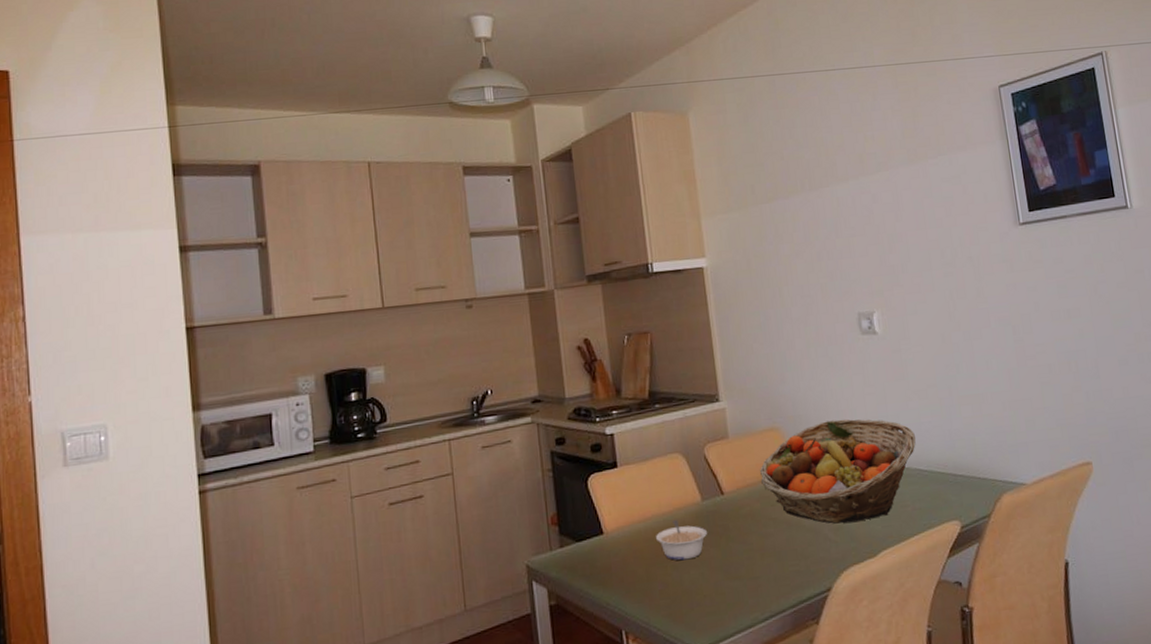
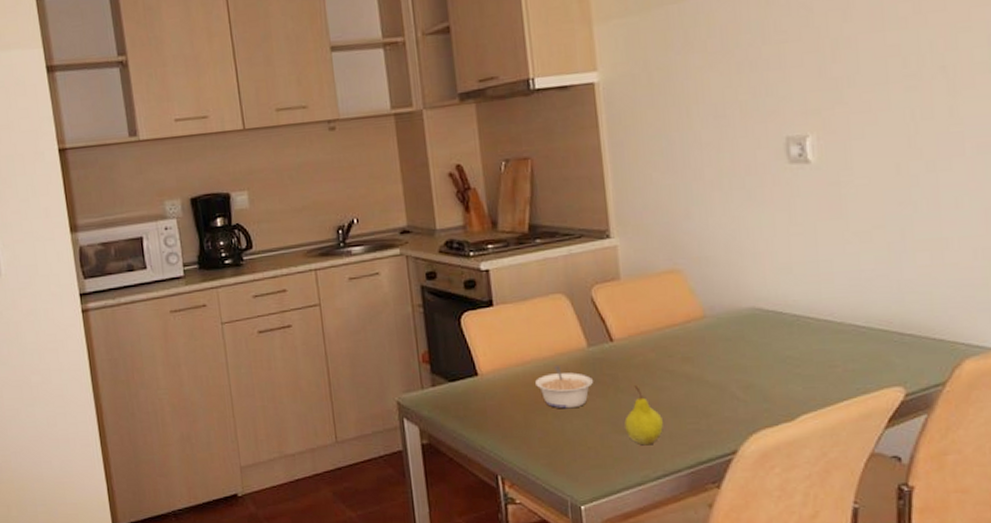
fruit: none [735,534,769,590] -> present [624,385,663,446]
fruit basket: present [760,419,916,524] -> none [656,262,853,381]

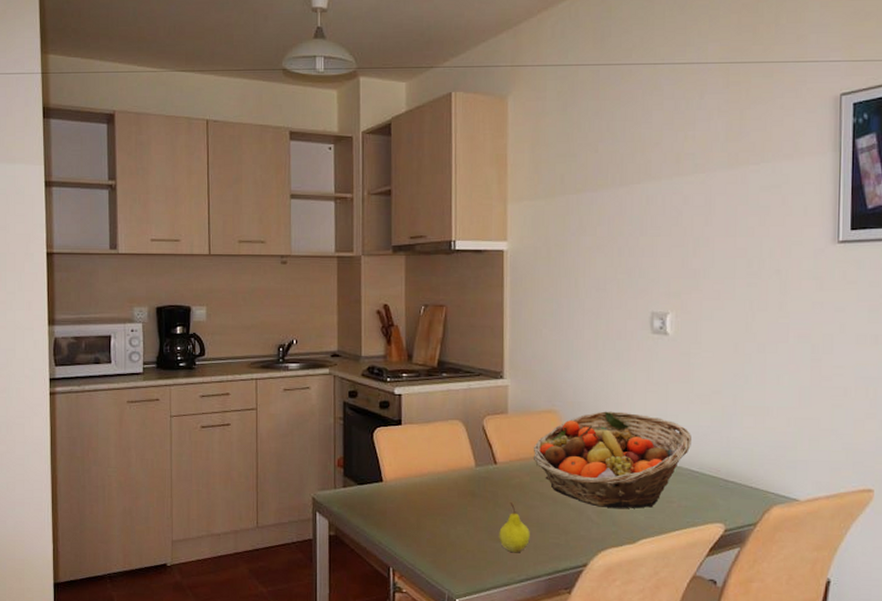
legume: present [534,364,594,409] -> none [428,479,478,517]
fruit basket: none [656,262,853,381] -> present [534,411,691,509]

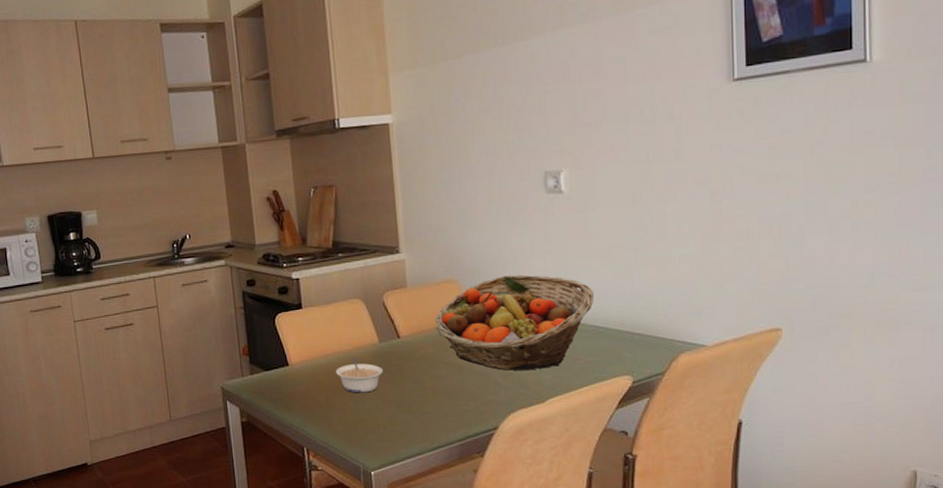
legume: none [428,479,478,517] -> present [335,357,384,393]
fruit: present [499,502,530,553] -> none [408,374,439,423]

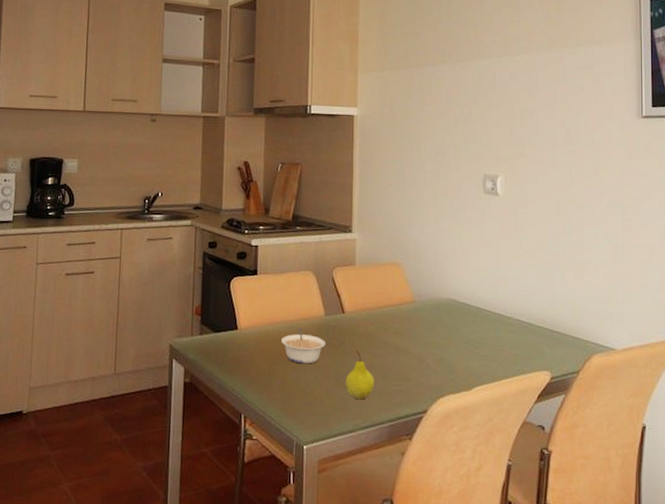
fruit: none [408,374,439,423] -> present [345,350,374,400]
fruit basket: present [436,274,594,371] -> none [379,264,520,357]

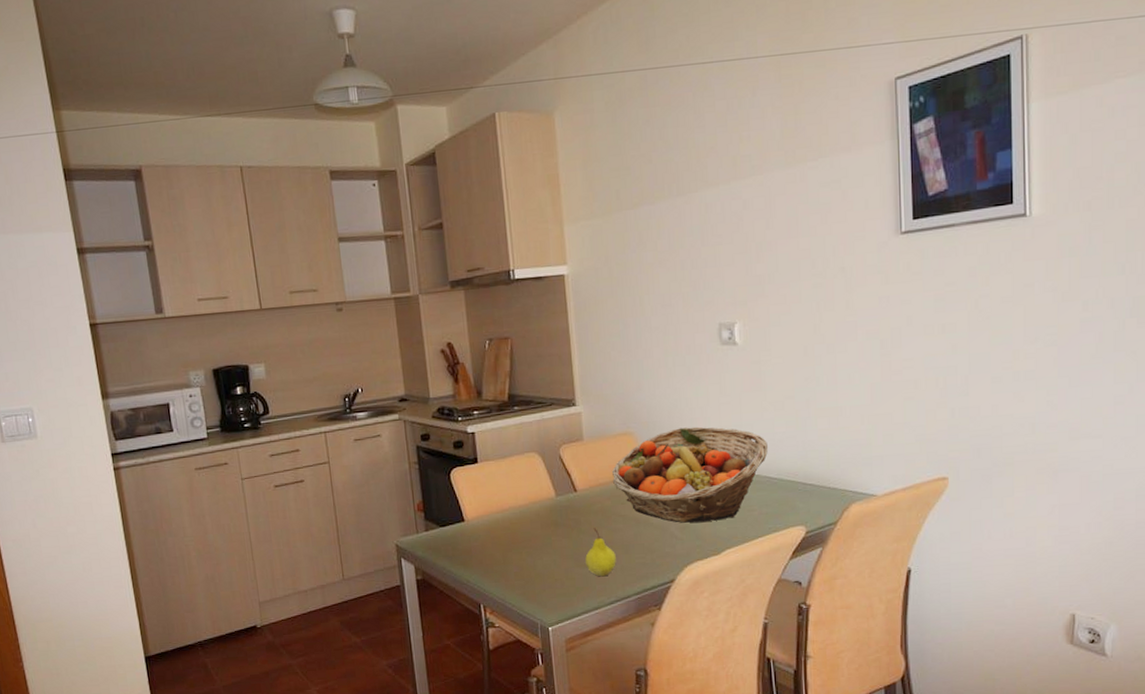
legume: present [280,327,327,364] -> none [511,511,561,548]
fruit basket: none [379,264,520,357] -> present [612,426,768,523]

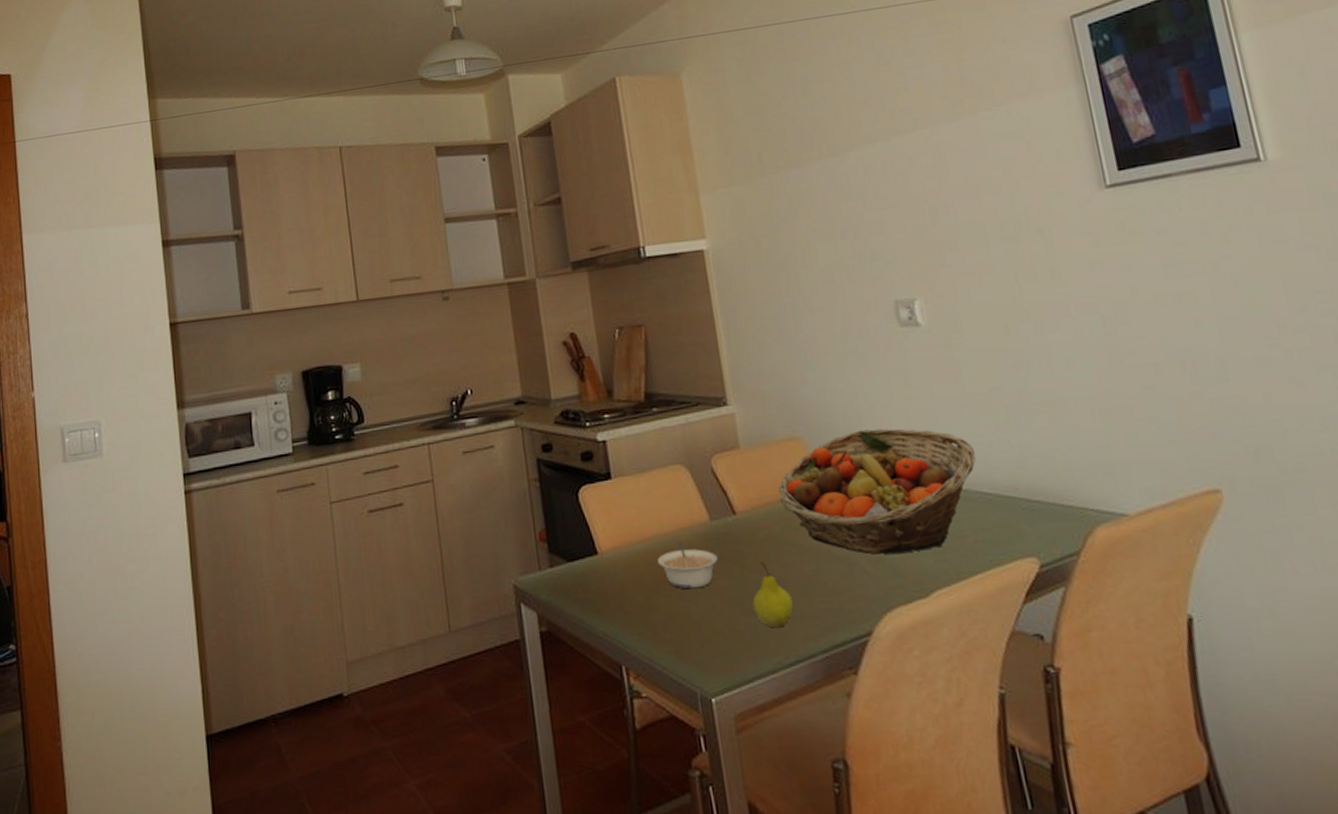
legume: none [511,511,561,548] -> present [656,540,719,590]

